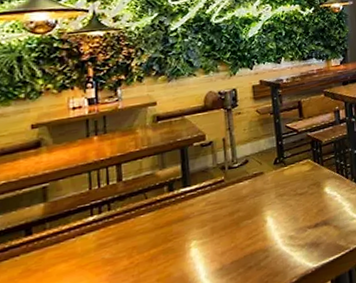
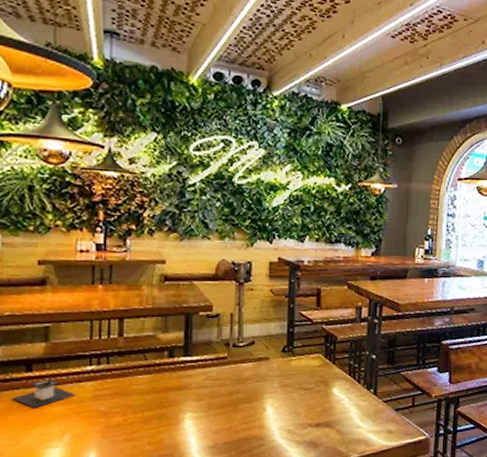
architectural model: none [12,237,80,272] -> present [12,378,77,408]

